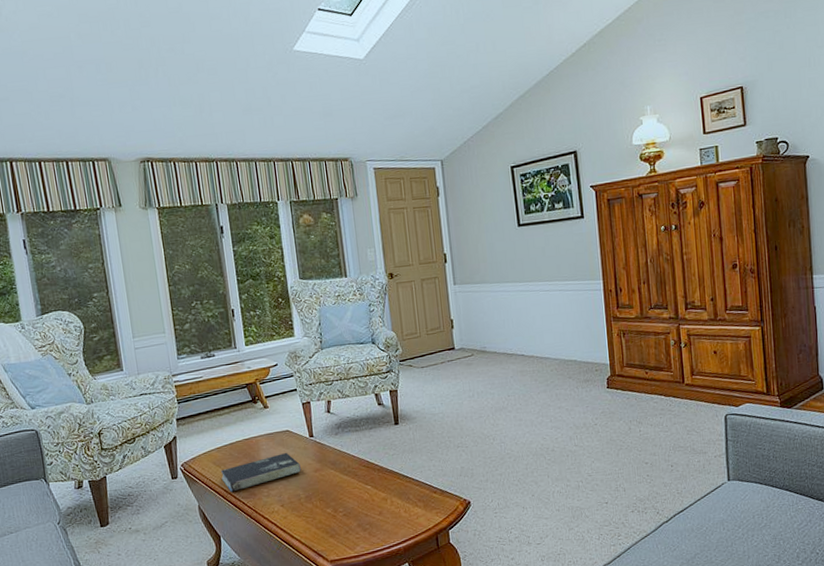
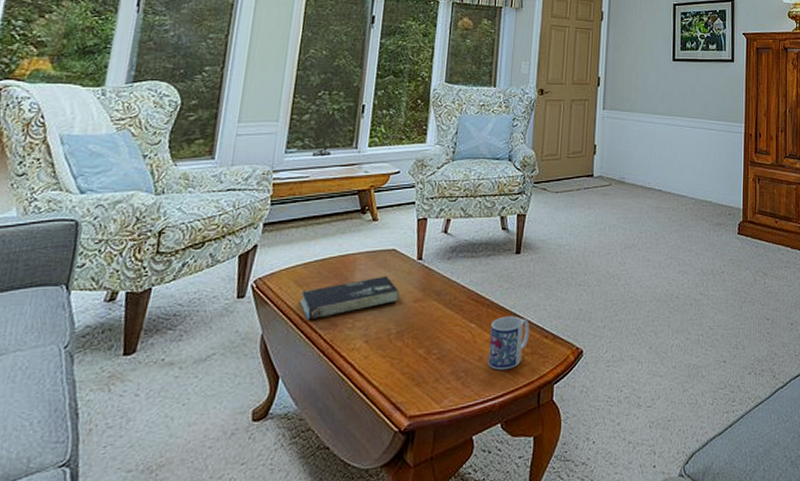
mug: none [384,477,420,522] -> present [488,316,530,370]

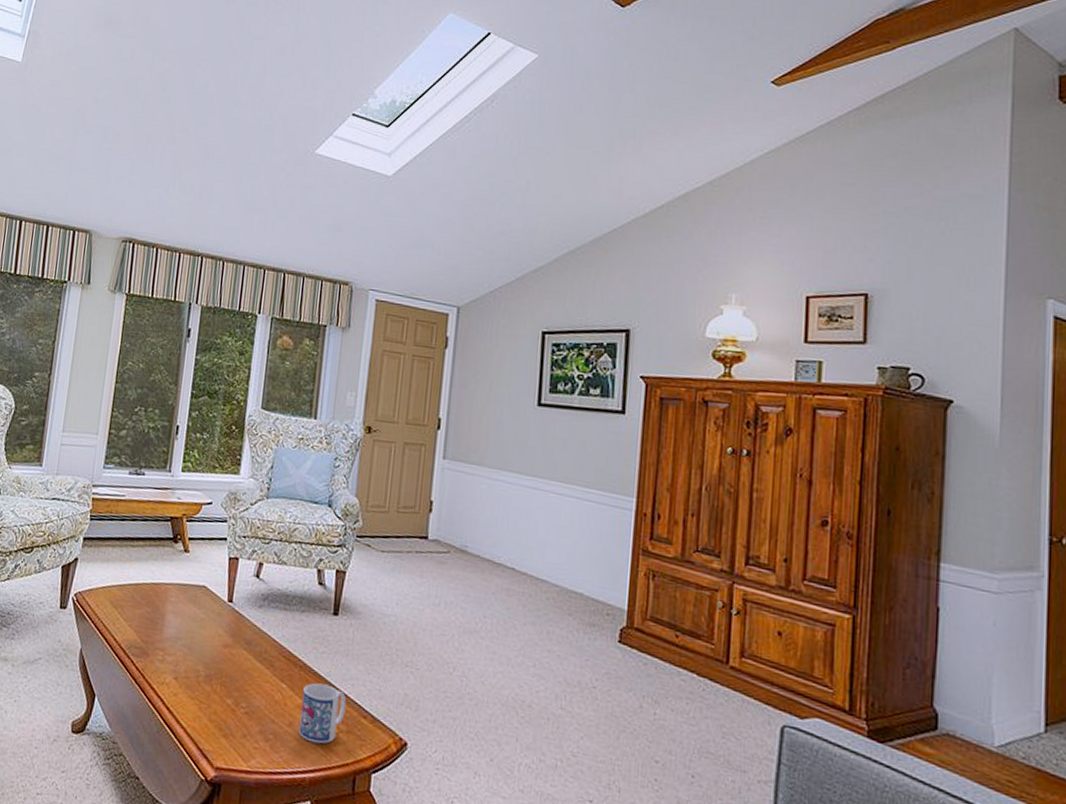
book: present [299,275,399,320] -> none [114,612,209,645]

